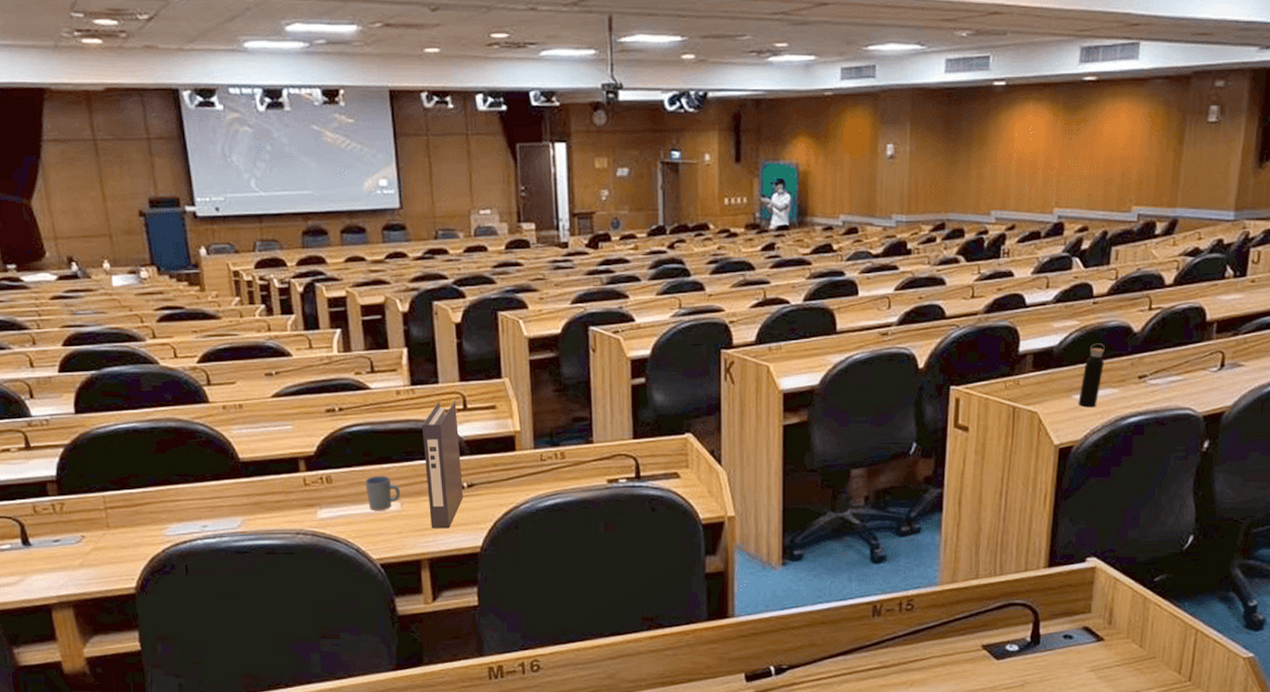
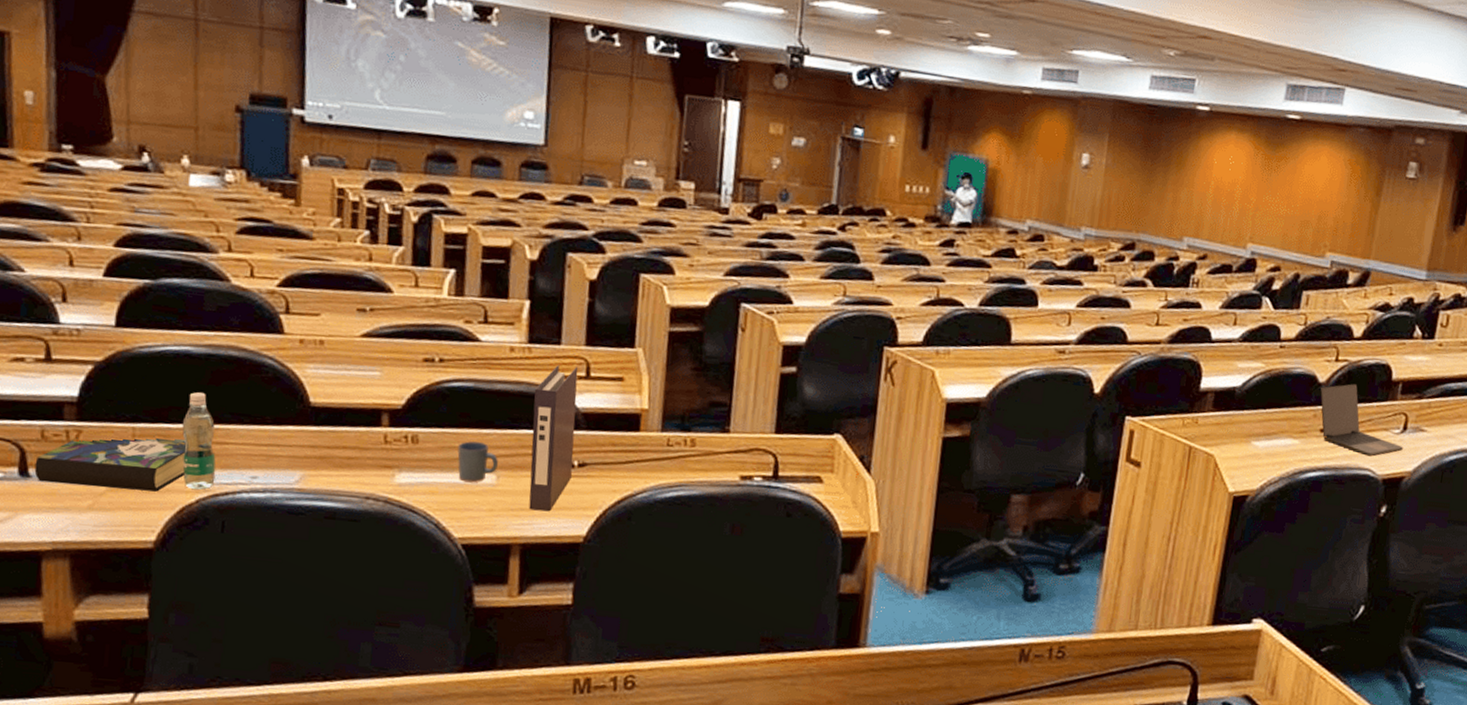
book: none [33,502,149,548] -> present [34,437,187,492]
bottle: none [140,461,174,541] -> present [182,392,216,490]
water bottle: present [1078,343,1105,408] -> none [1256,389,1288,457]
laptop: none [1136,329,1222,396] -> present [1320,384,1403,457]

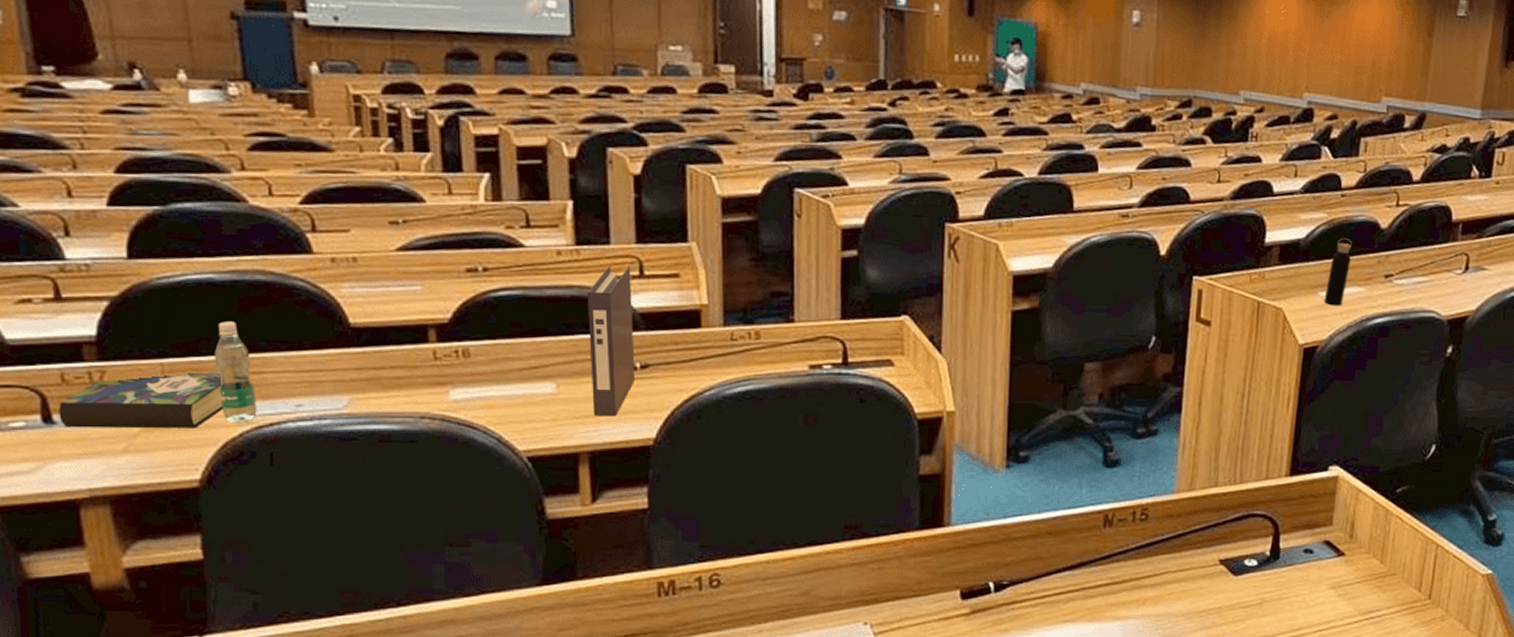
mug: present [457,441,498,483] -> none [513,351,556,394]
water bottle: none [1256,389,1288,457] -> present [1324,238,1352,306]
laptop: present [1320,384,1403,457] -> none [1383,228,1466,298]

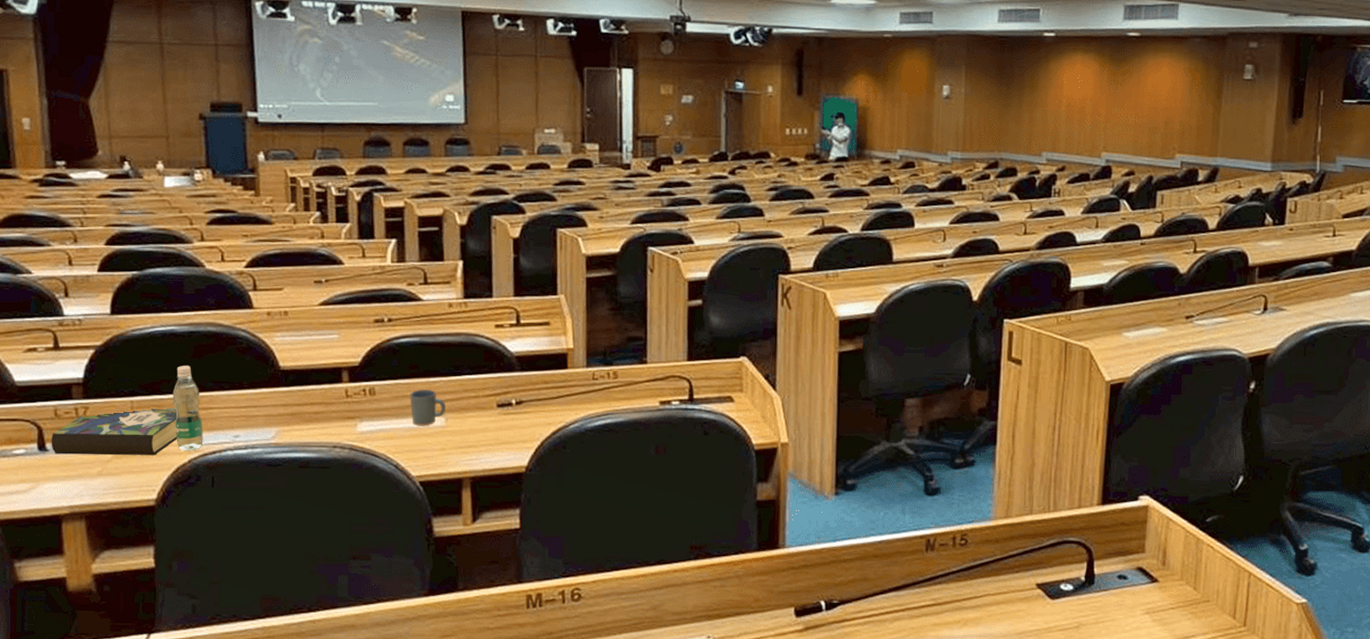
mug: none [513,351,556,394] -> present [410,390,445,426]
binder: present [587,265,635,417] -> none [472,315,511,447]
water bottle: present [1324,238,1352,306] -> none [1128,283,1153,345]

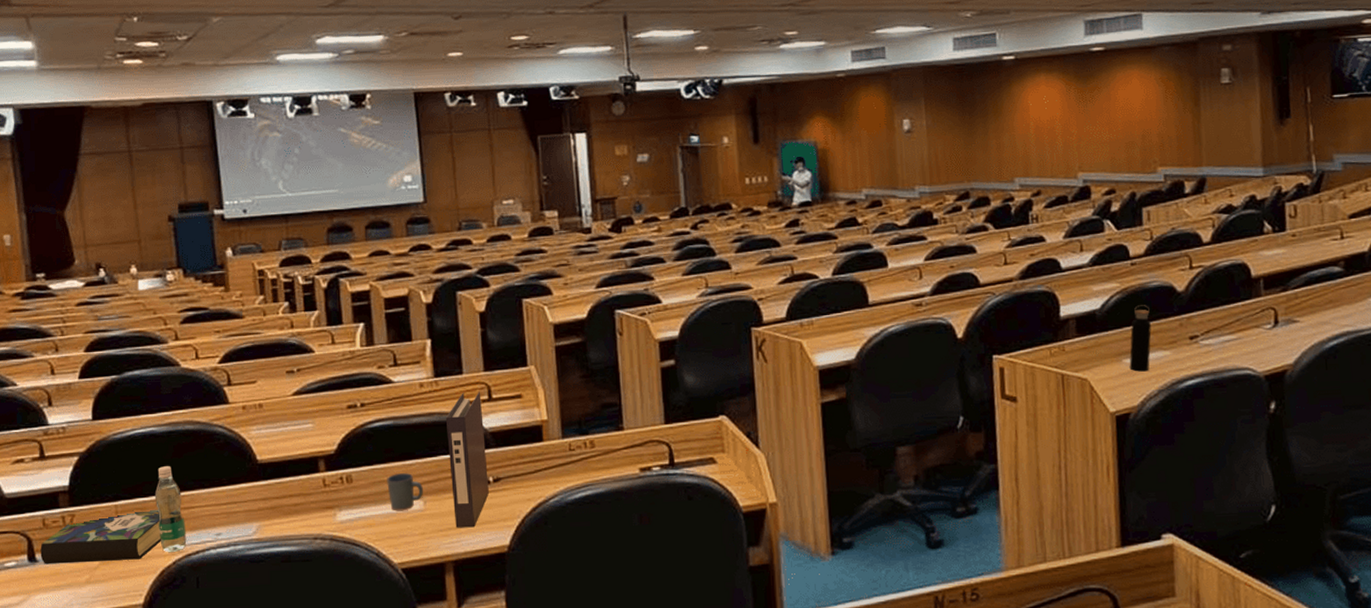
binder: none [472,315,511,447] -> present [445,391,489,528]
water bottle: none [1128,283,1153,345] -> present [1129,305,1152,372]

